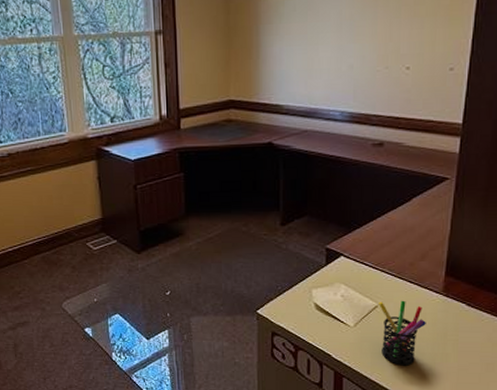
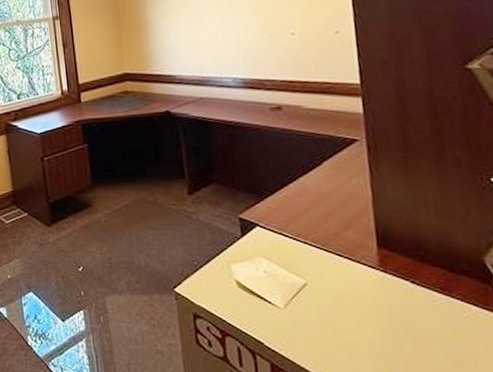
pen holder: present [379,300,426,366] -> none [307,276,368,358]

